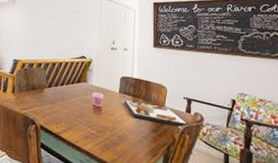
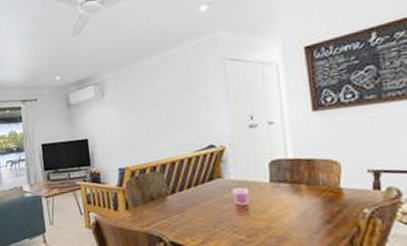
dinner plate: present [124,100,189,127] -> none [279,187,380,211]

